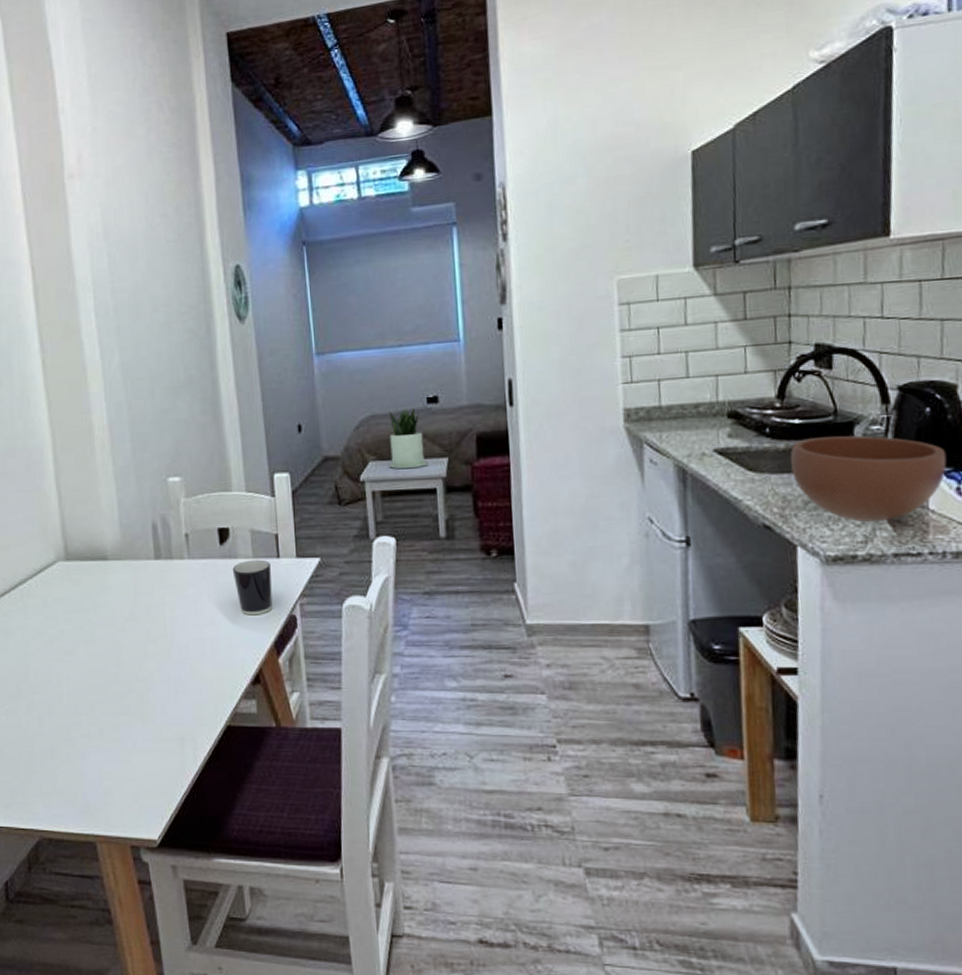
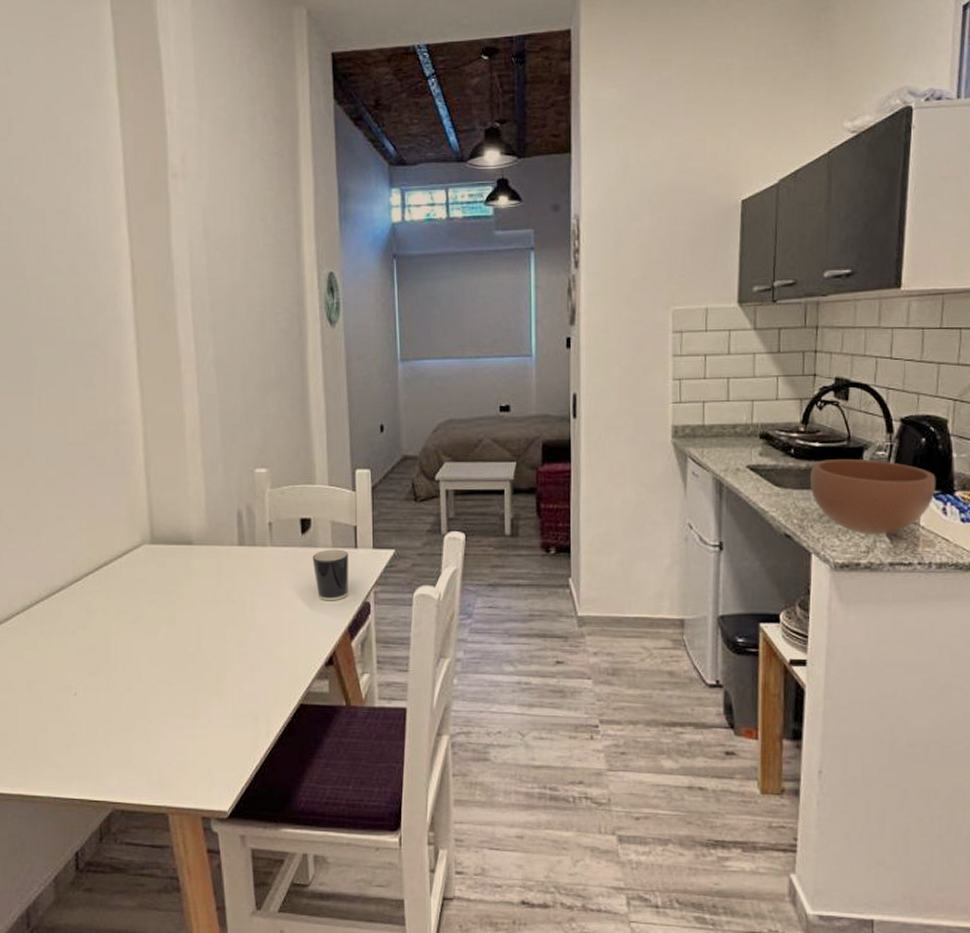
planter: present [388,408,428,470] -> none [462,416,498,471]

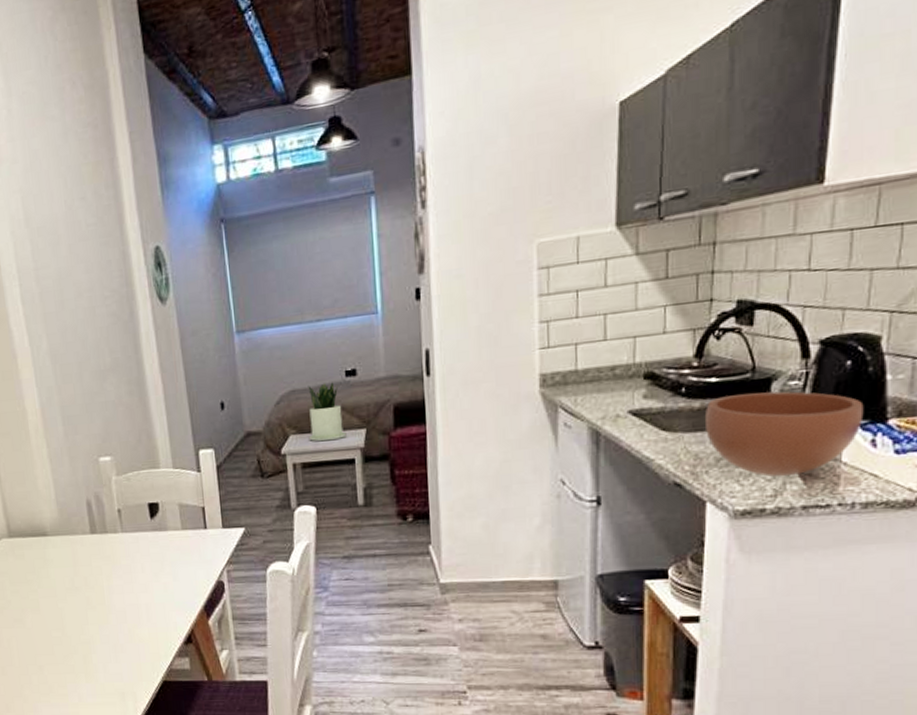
mug: present [312,549,349,601] -> none [163,531,202,583]
planter: none [462,416,498,471] -> present [308,382,347,442]

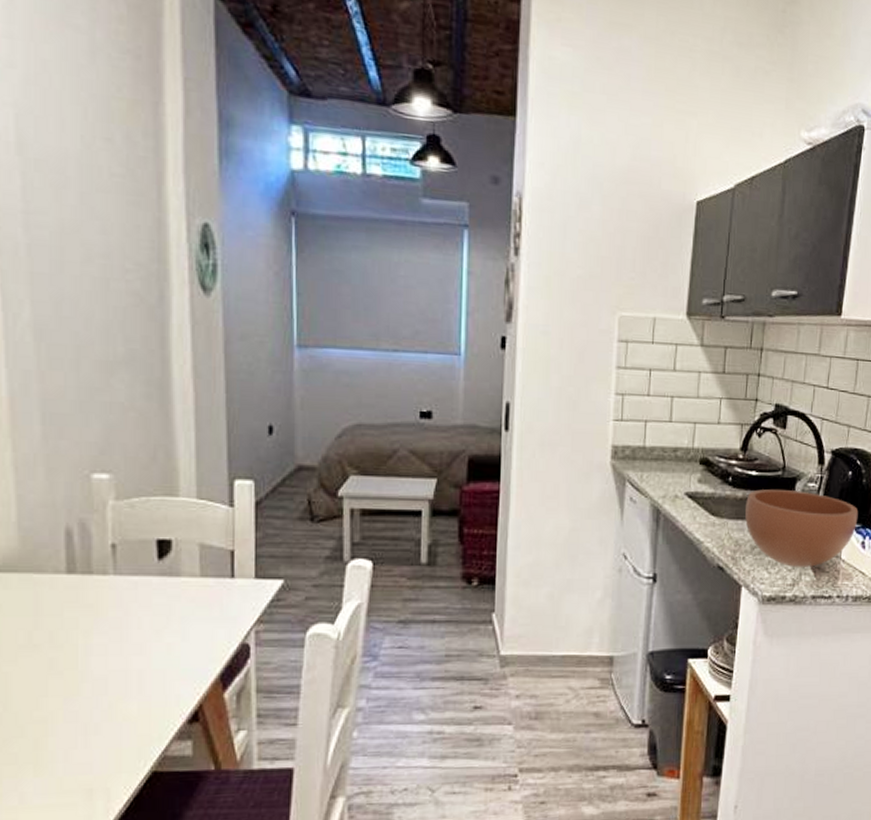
planter: present [308,382,347,442] -> none [372,421,415,488]

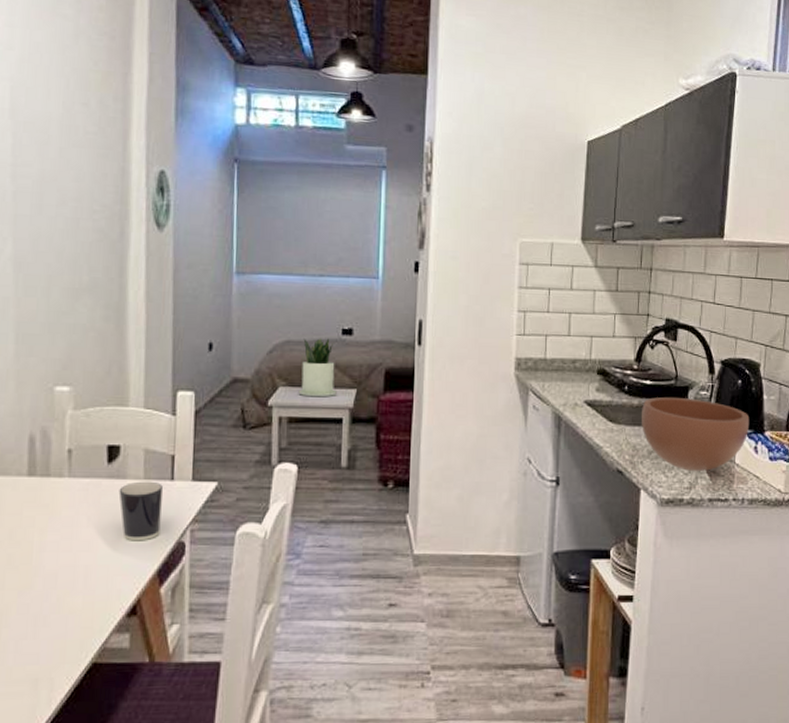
mug: none [172,579,223,644] -> present [118,481,164,541]
planter: none [372,421,415,488] -> present [298,338,337,398]

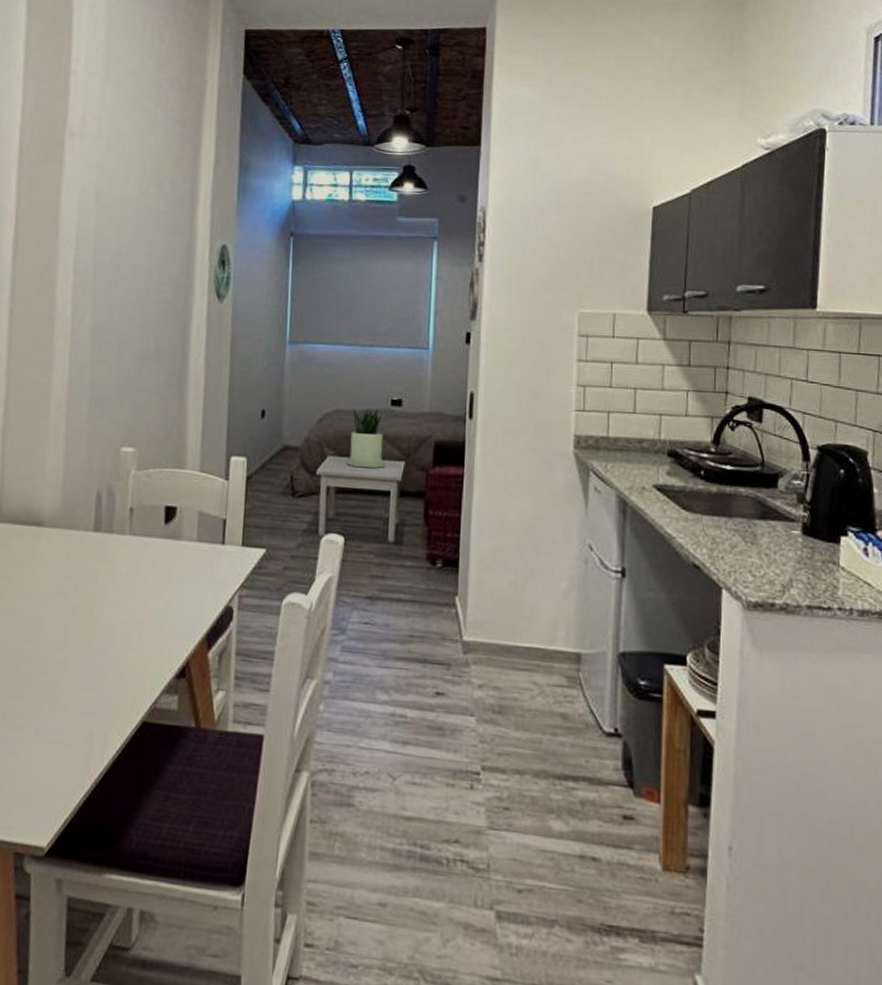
mug: present [118,481,164,541] -> none [173,543,215,603]
bowl: present [641,397,750,472] -> none [720,485,857,574]

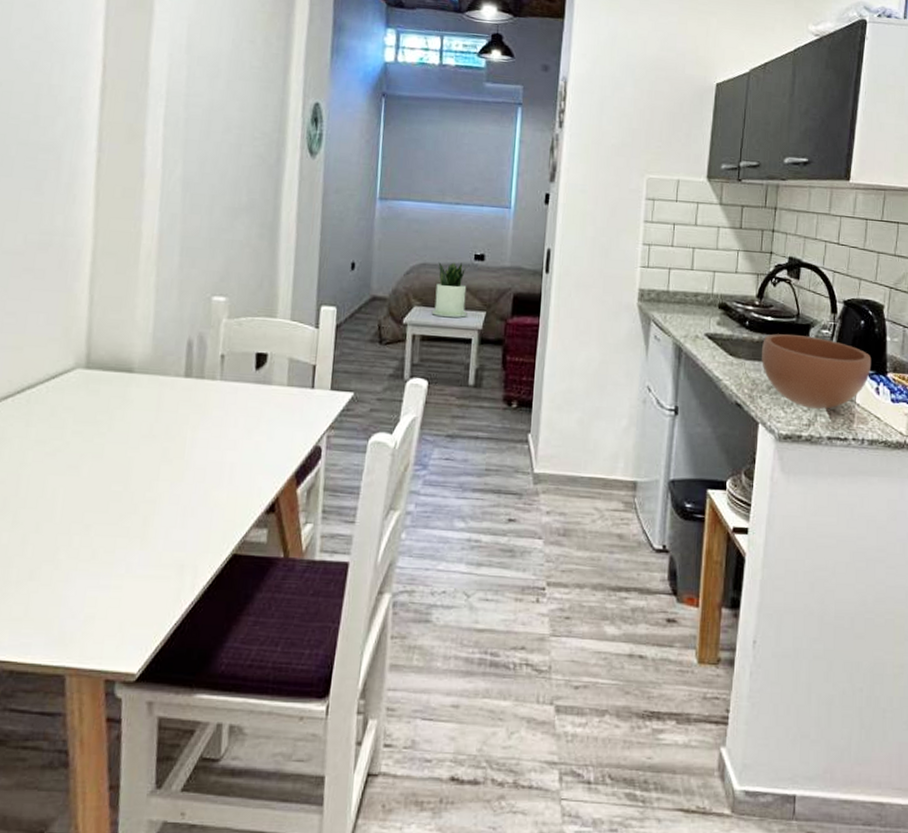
bowl: none [720,485,857,574] -> present [761,334,872,410]

